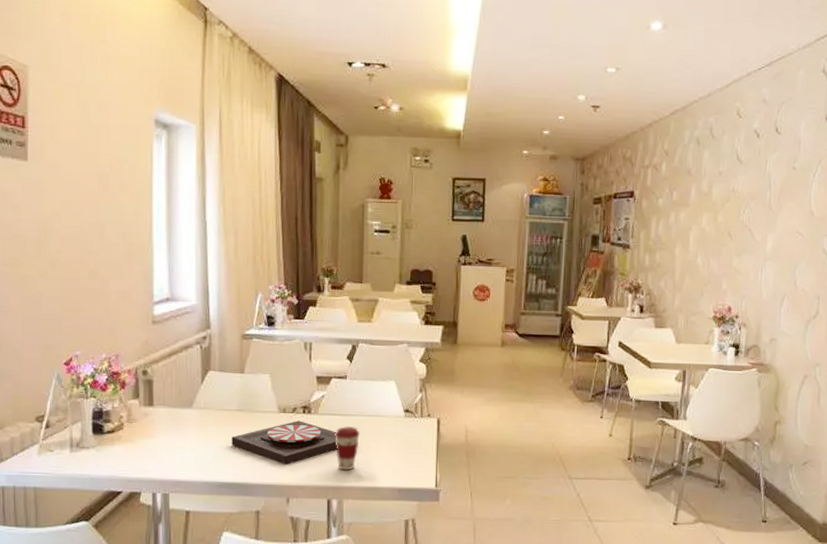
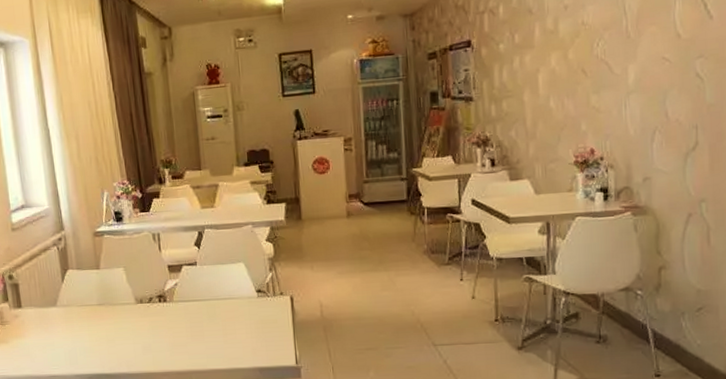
plate: present [232,421,337,464] -> none [95,310,195,353]
coffee cup: present [335,426,360,471] -> none [191,310,216,355]

